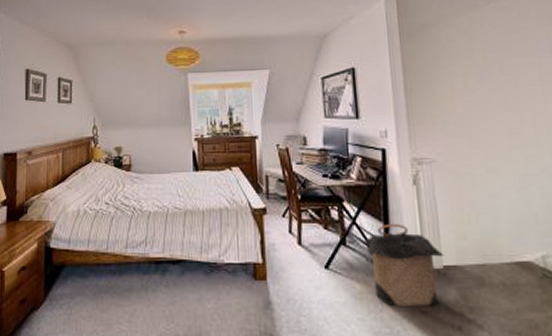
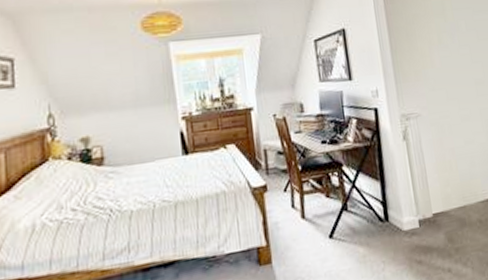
laundry hamper: present [363,223,444,306] -> none [363,180,433,263]

